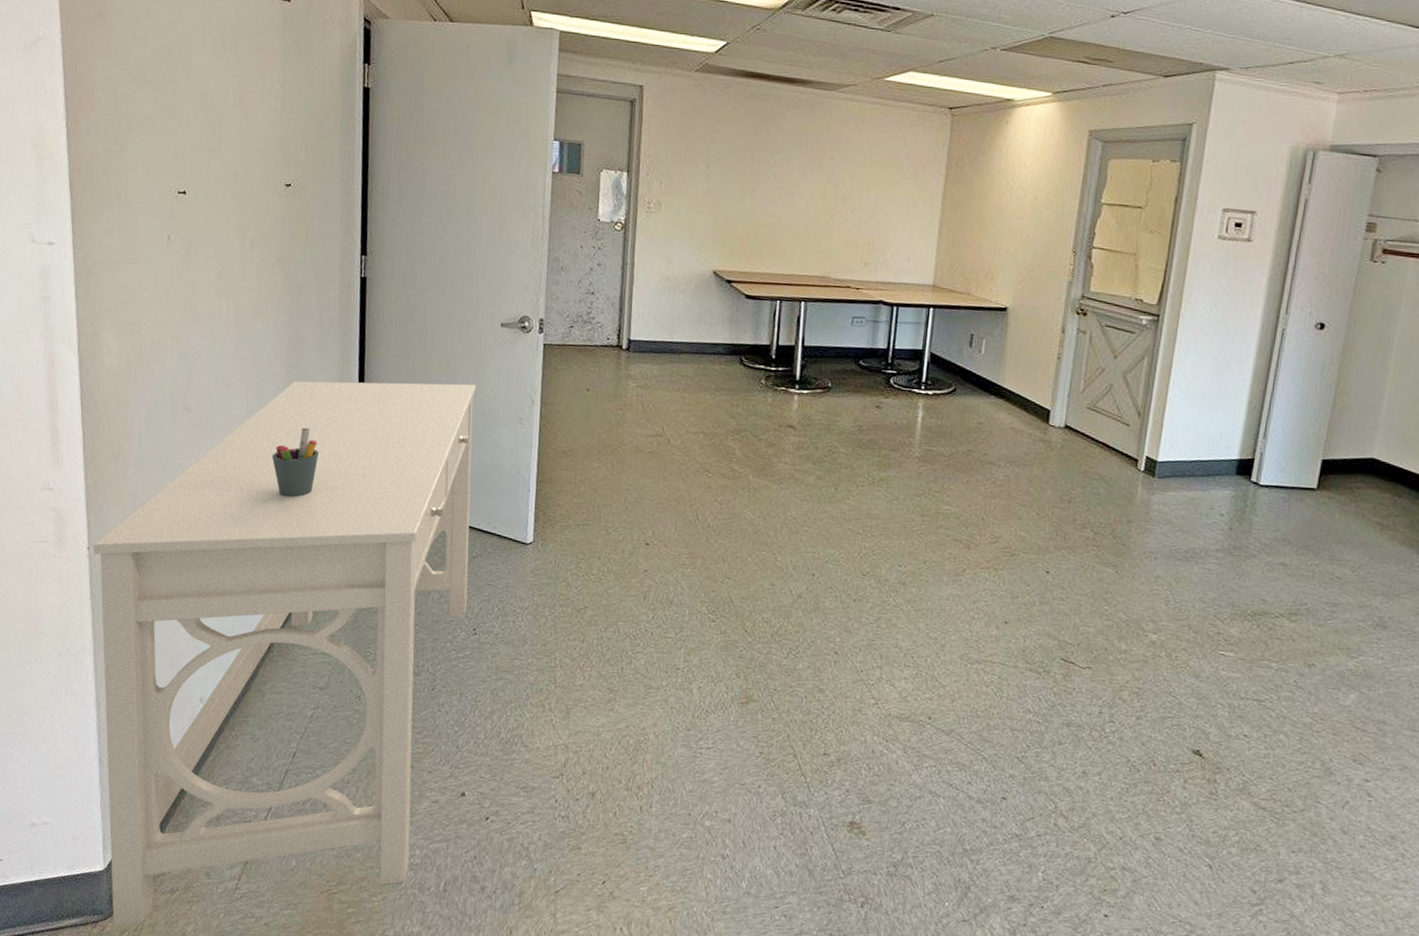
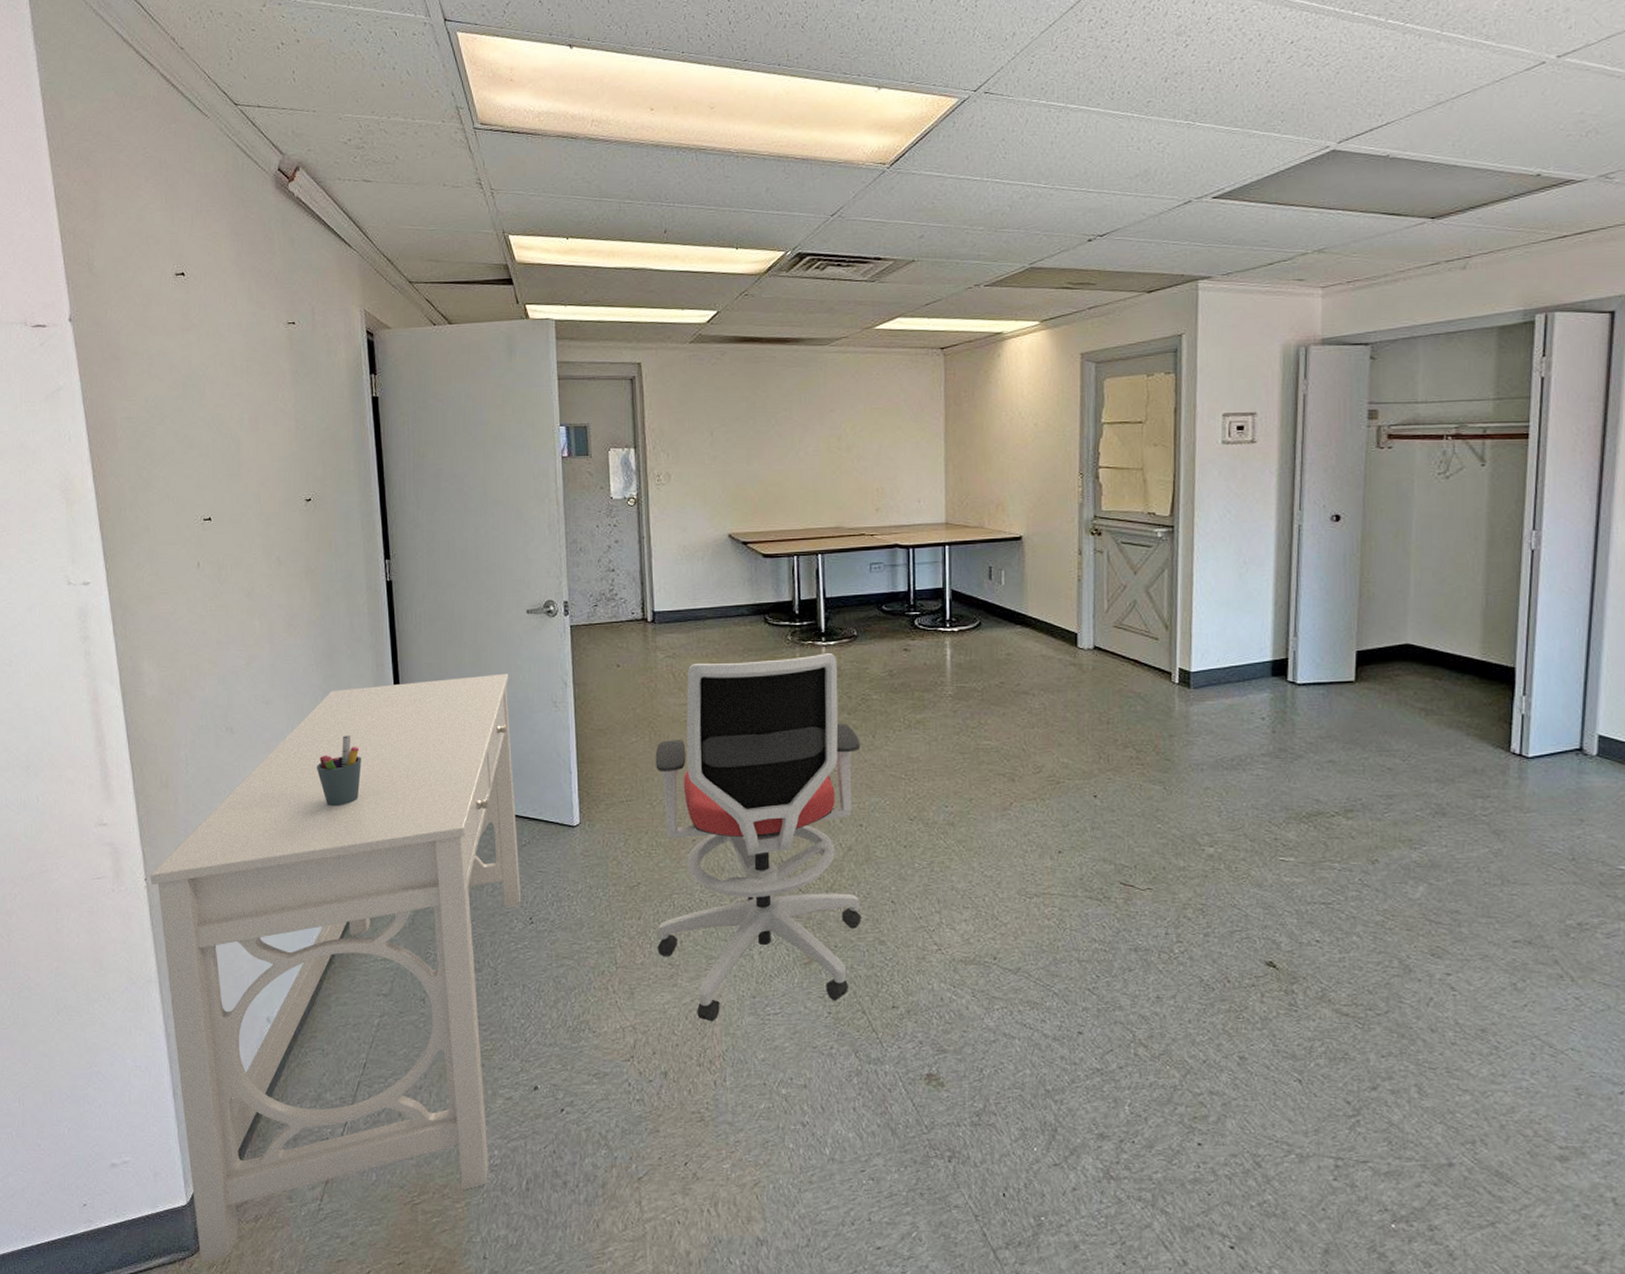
office chair: none [597,396,822,750] -> present [655,653,861,1022]

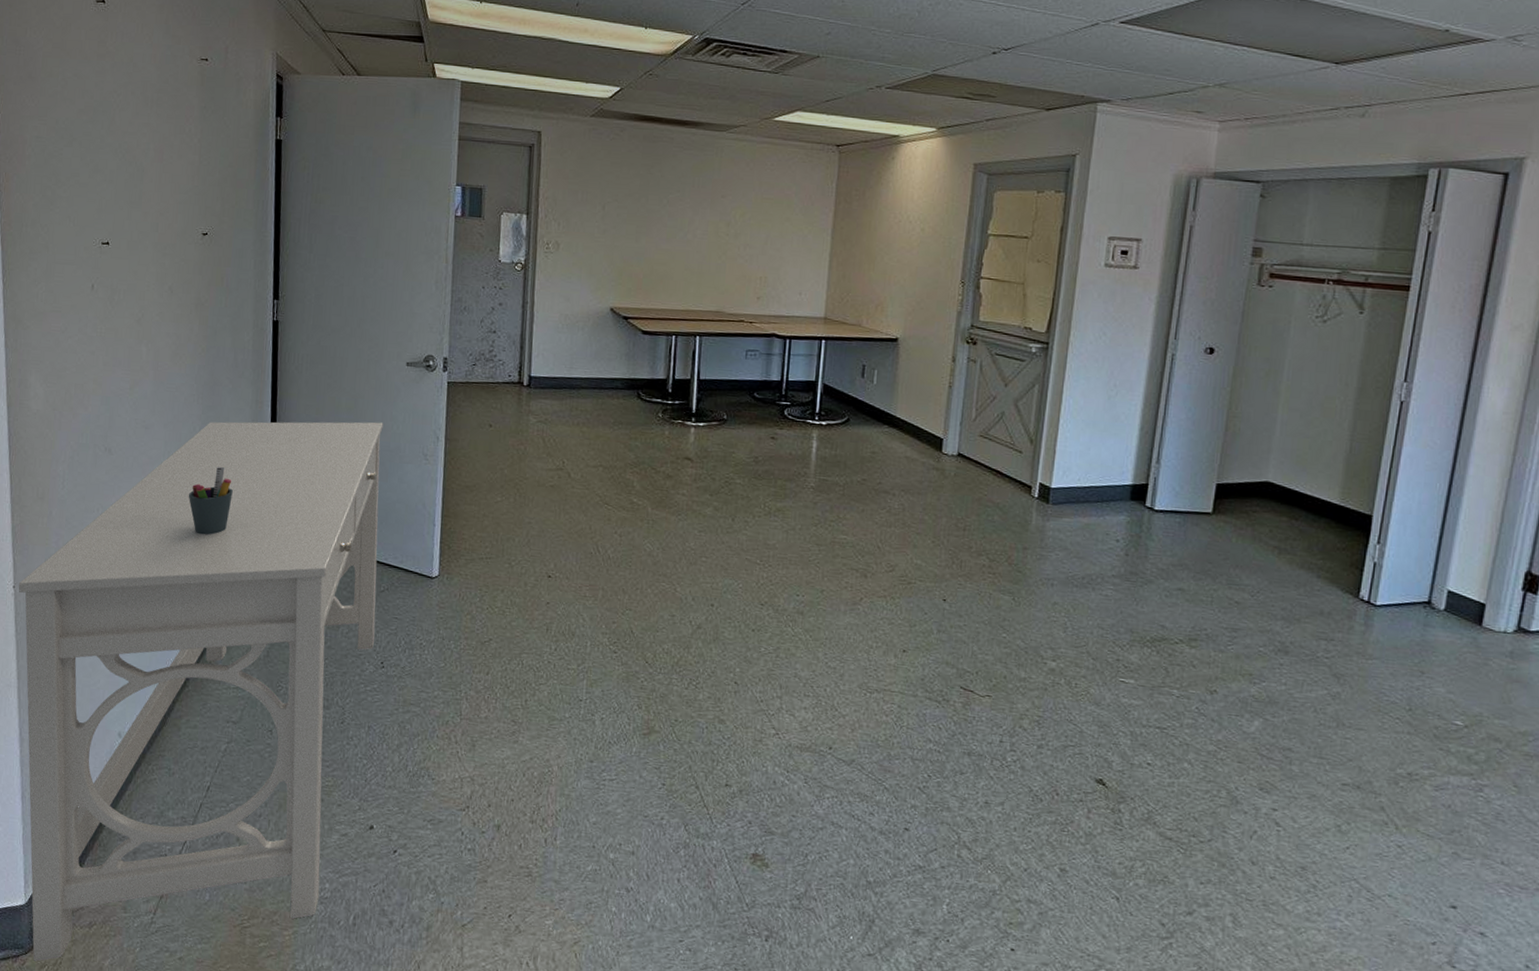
office chair: present [655,653,861,1022] -> none [502,430,720,782]

